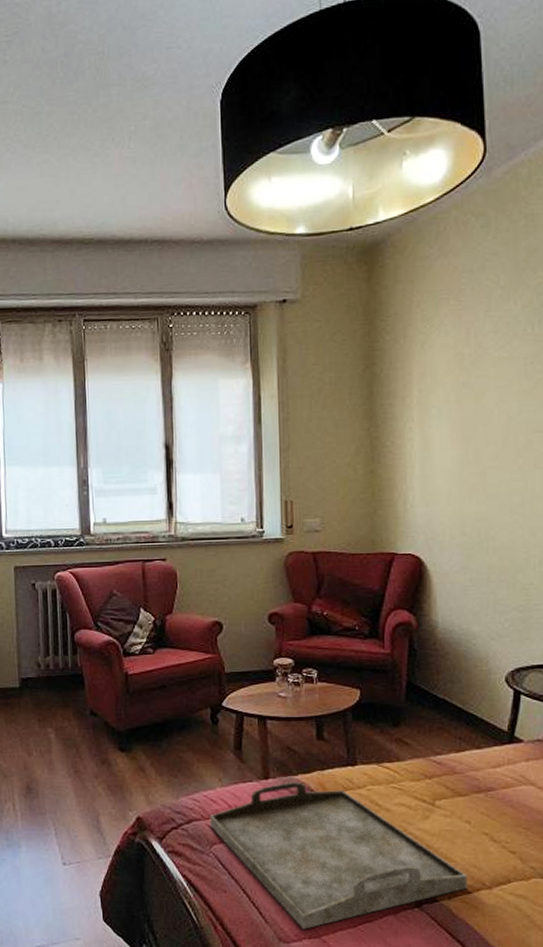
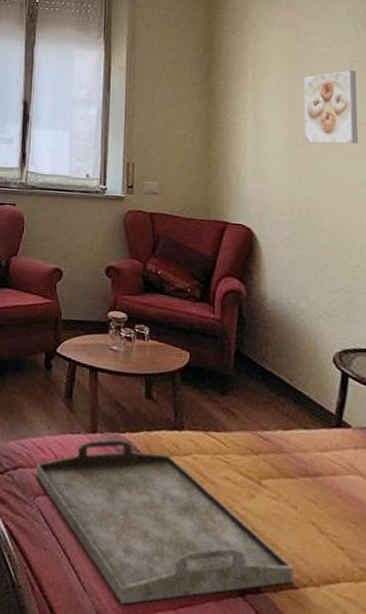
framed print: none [474,374,532,459] -> present [304,70,358,144]

